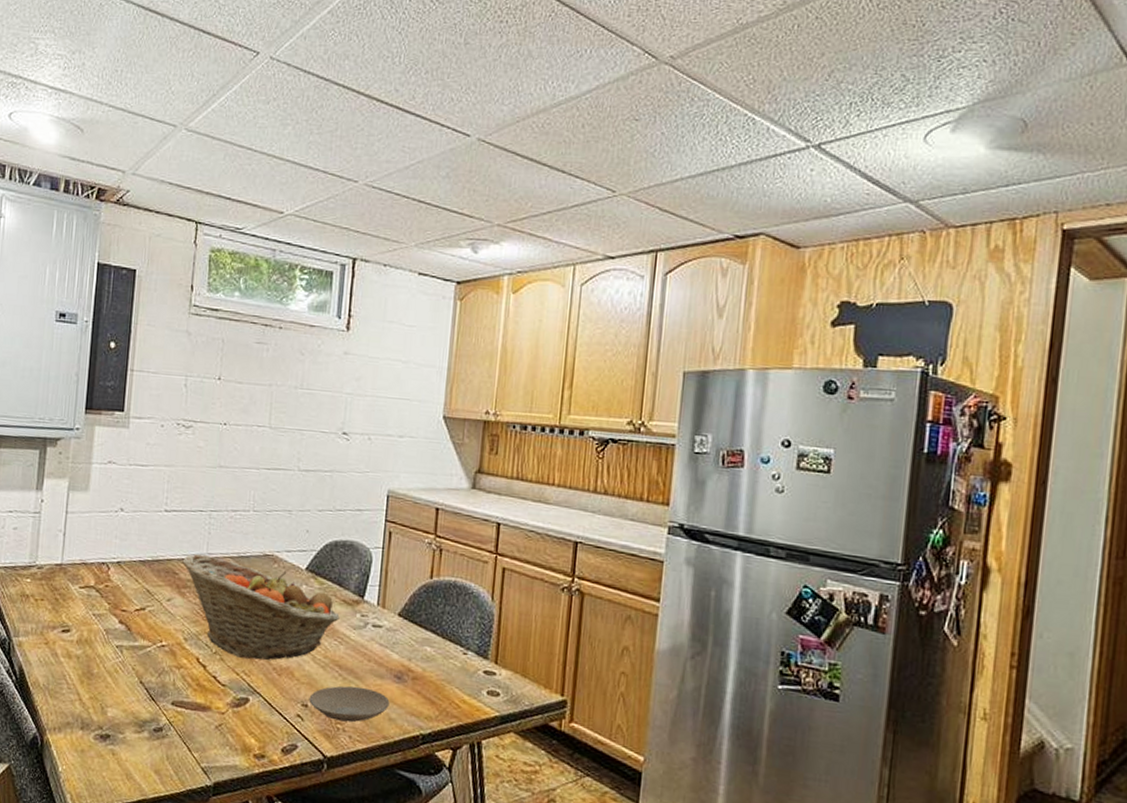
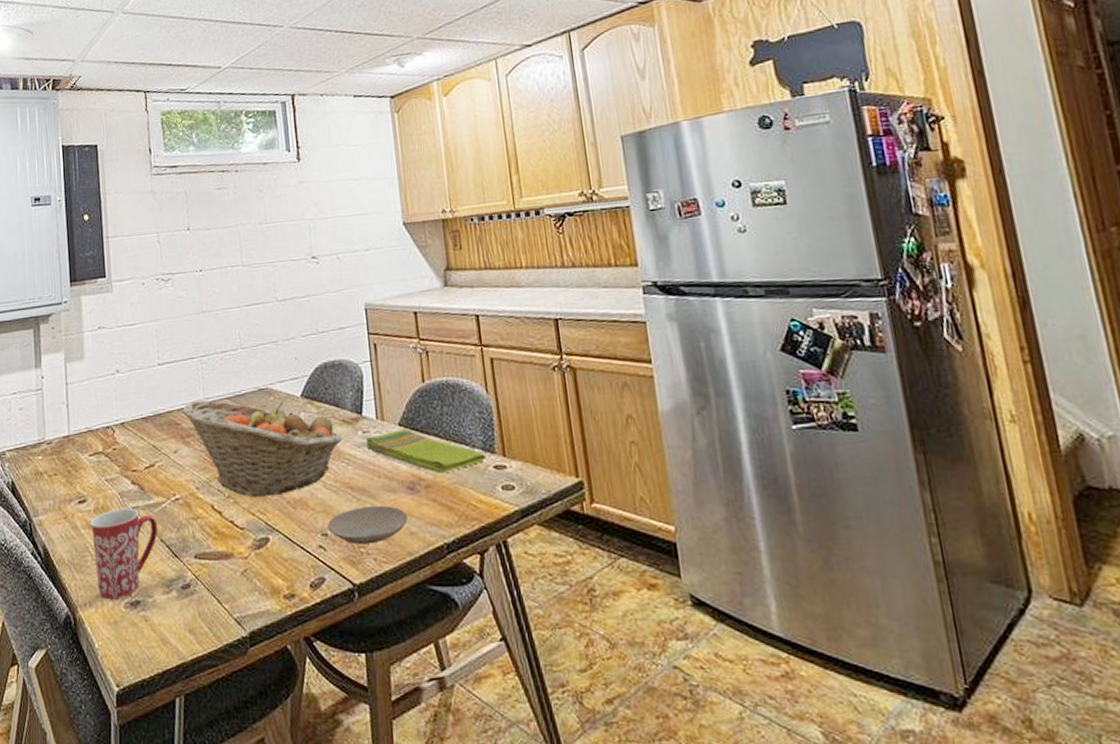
mug: none [69,644,140,729] -> present [90,508,158,600]
dish towel: none [362,619,479,669] -> present [366,429,487,474]

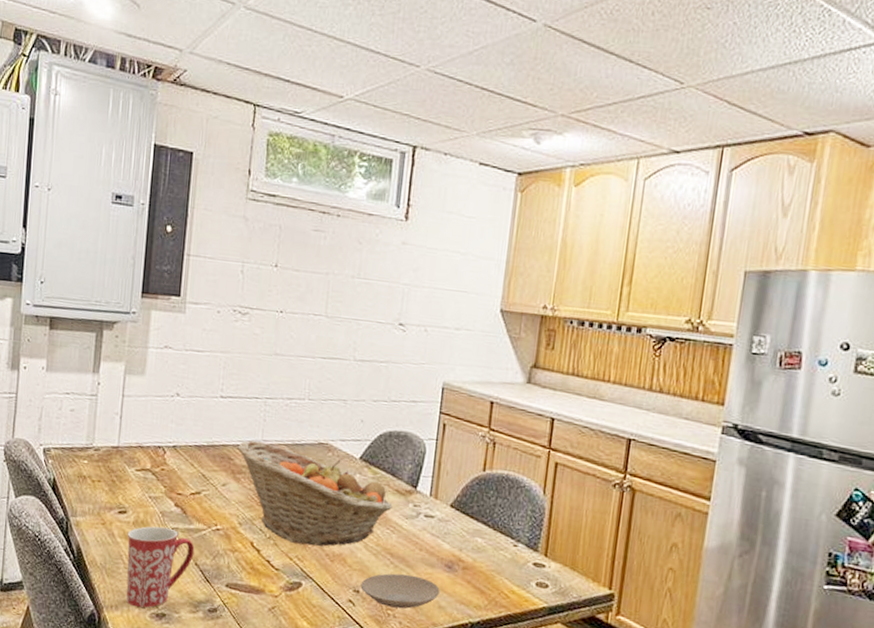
dish towel: present [366,429,487,474] -> none [414,510,529,560]

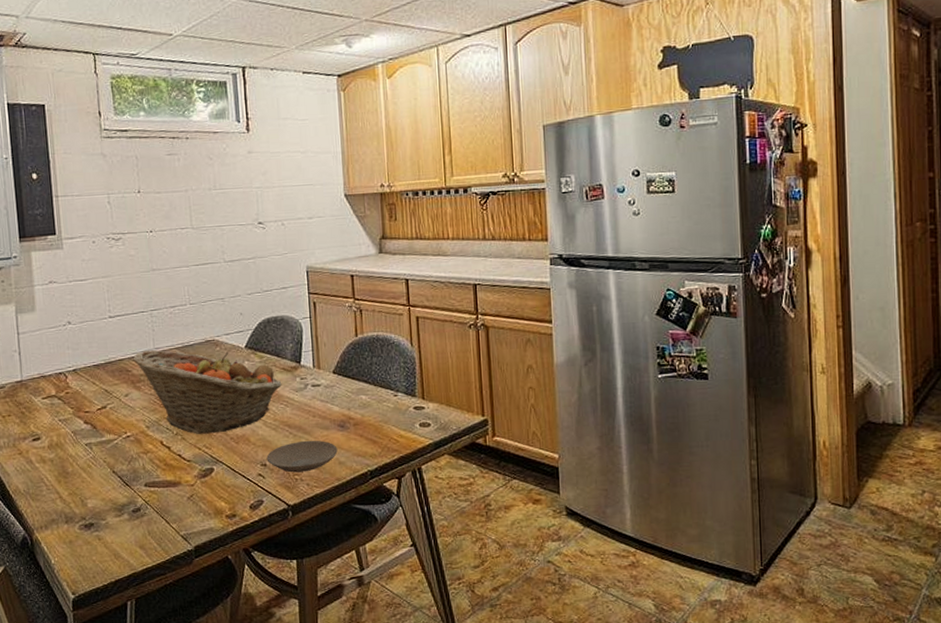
mug: present [126,526,195,608] -> none [44,444,110,523]

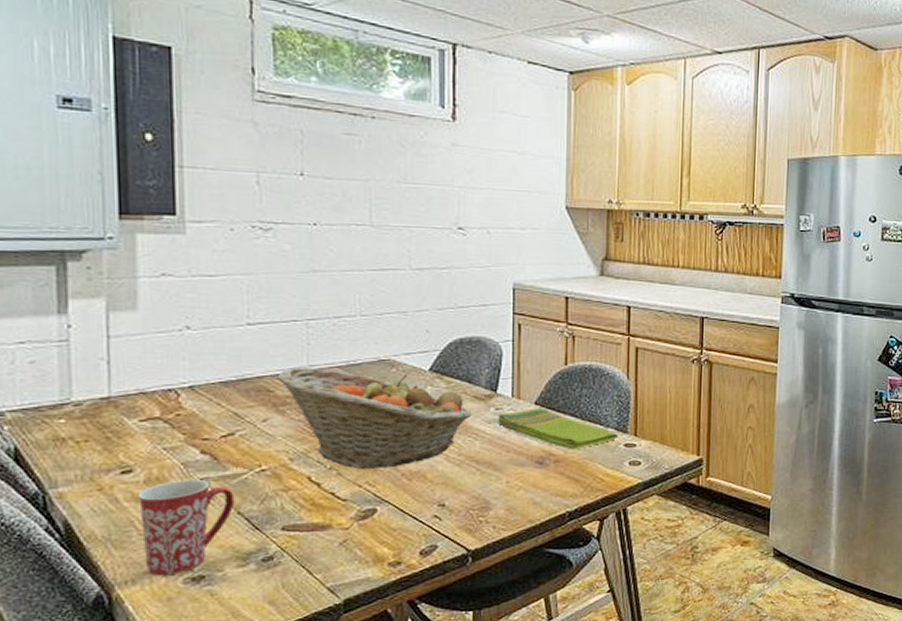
mug: none [44,444,110,523] -> present [137,479,235,576]
plate: present [266,440,338,473] -> none [446,477,533,514]
dish towel: none [303,377,408,414] -> present [498,408,619,450]

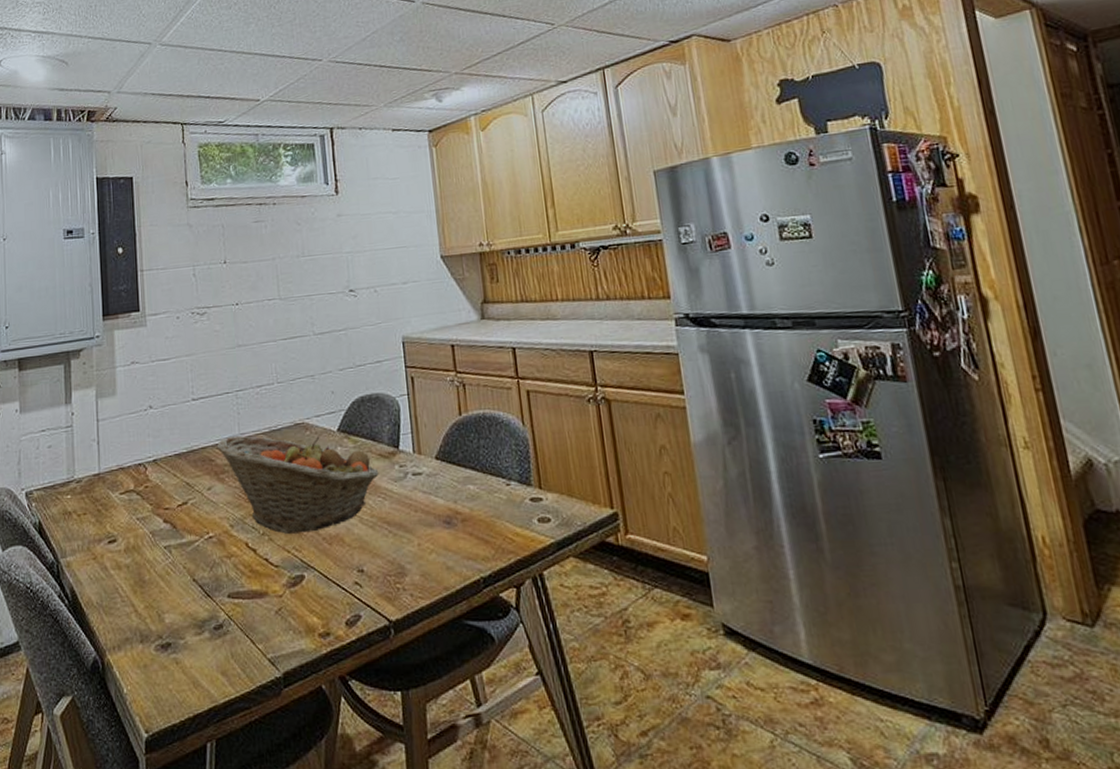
mug: present [137,479,235,576] -> none [120,547,191,643]
dish towel: present [498,408,619,450] -> none [402,463,523,507]

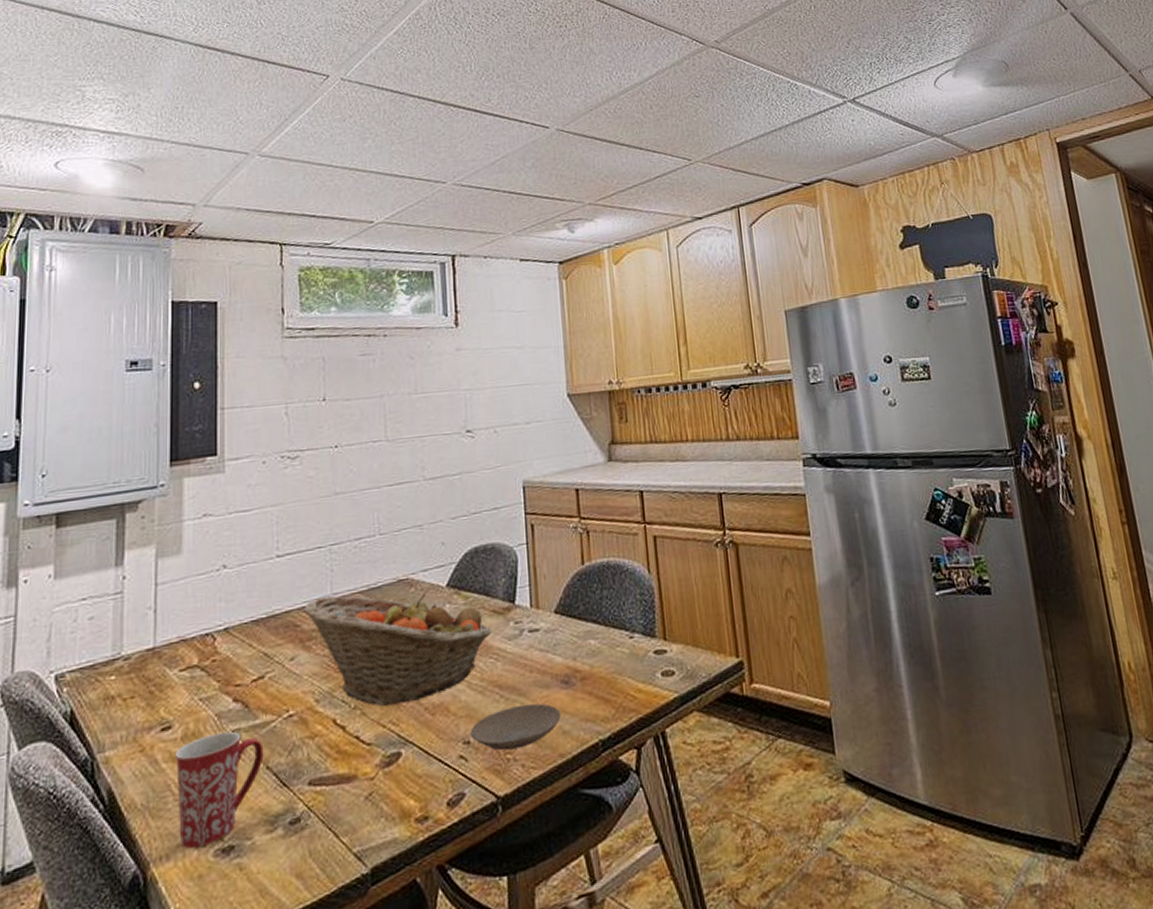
mug: none [120,547,191,643] -> present [174,731,264,848]
plate: none [363,540,445,580] -> present [470,703,561,751]

